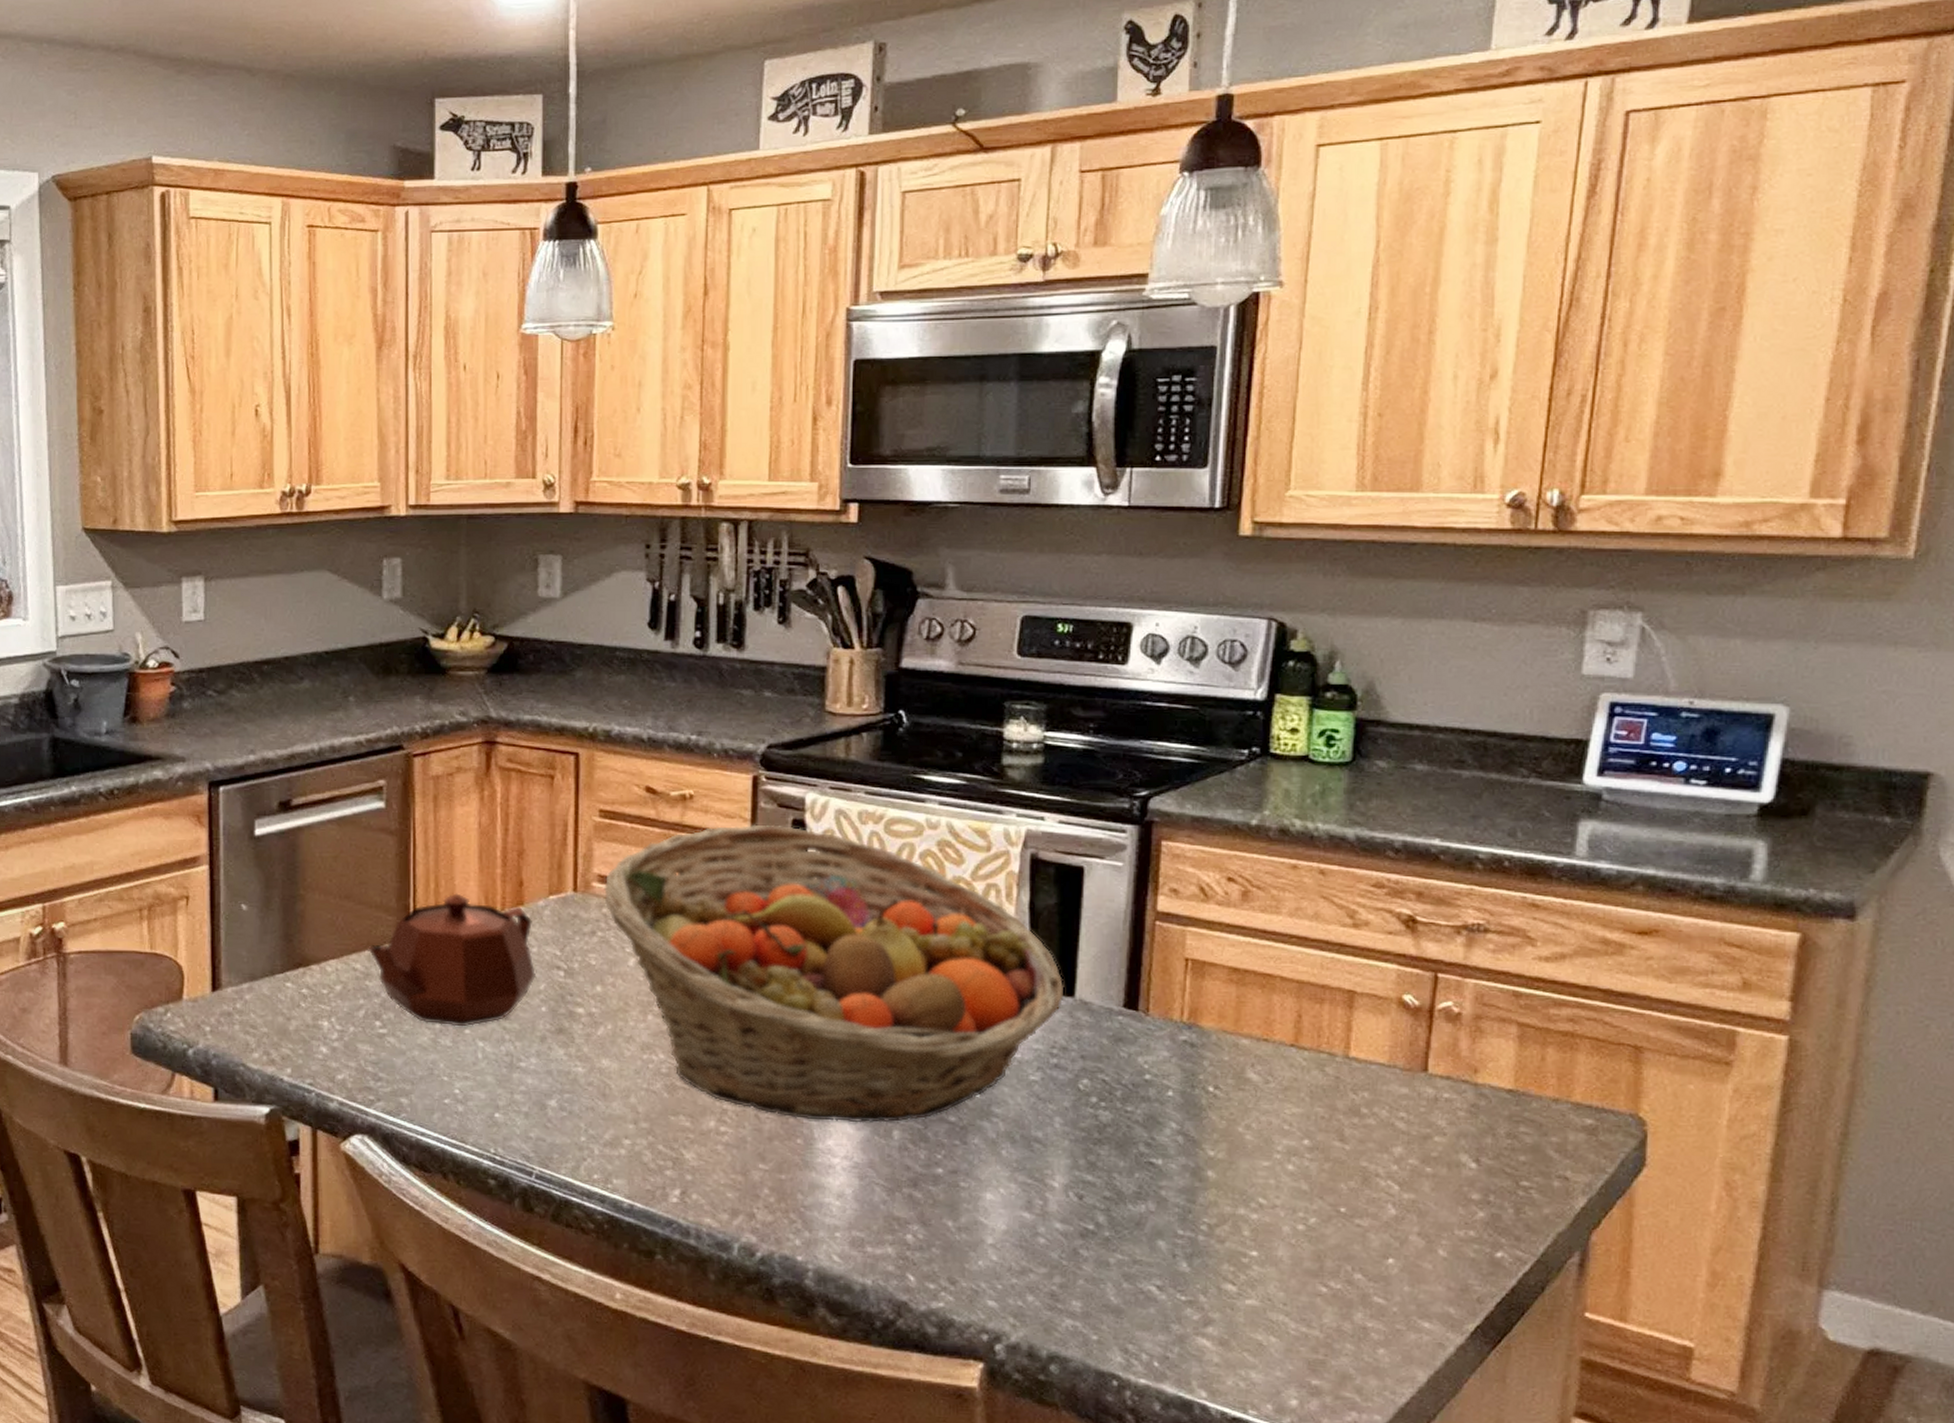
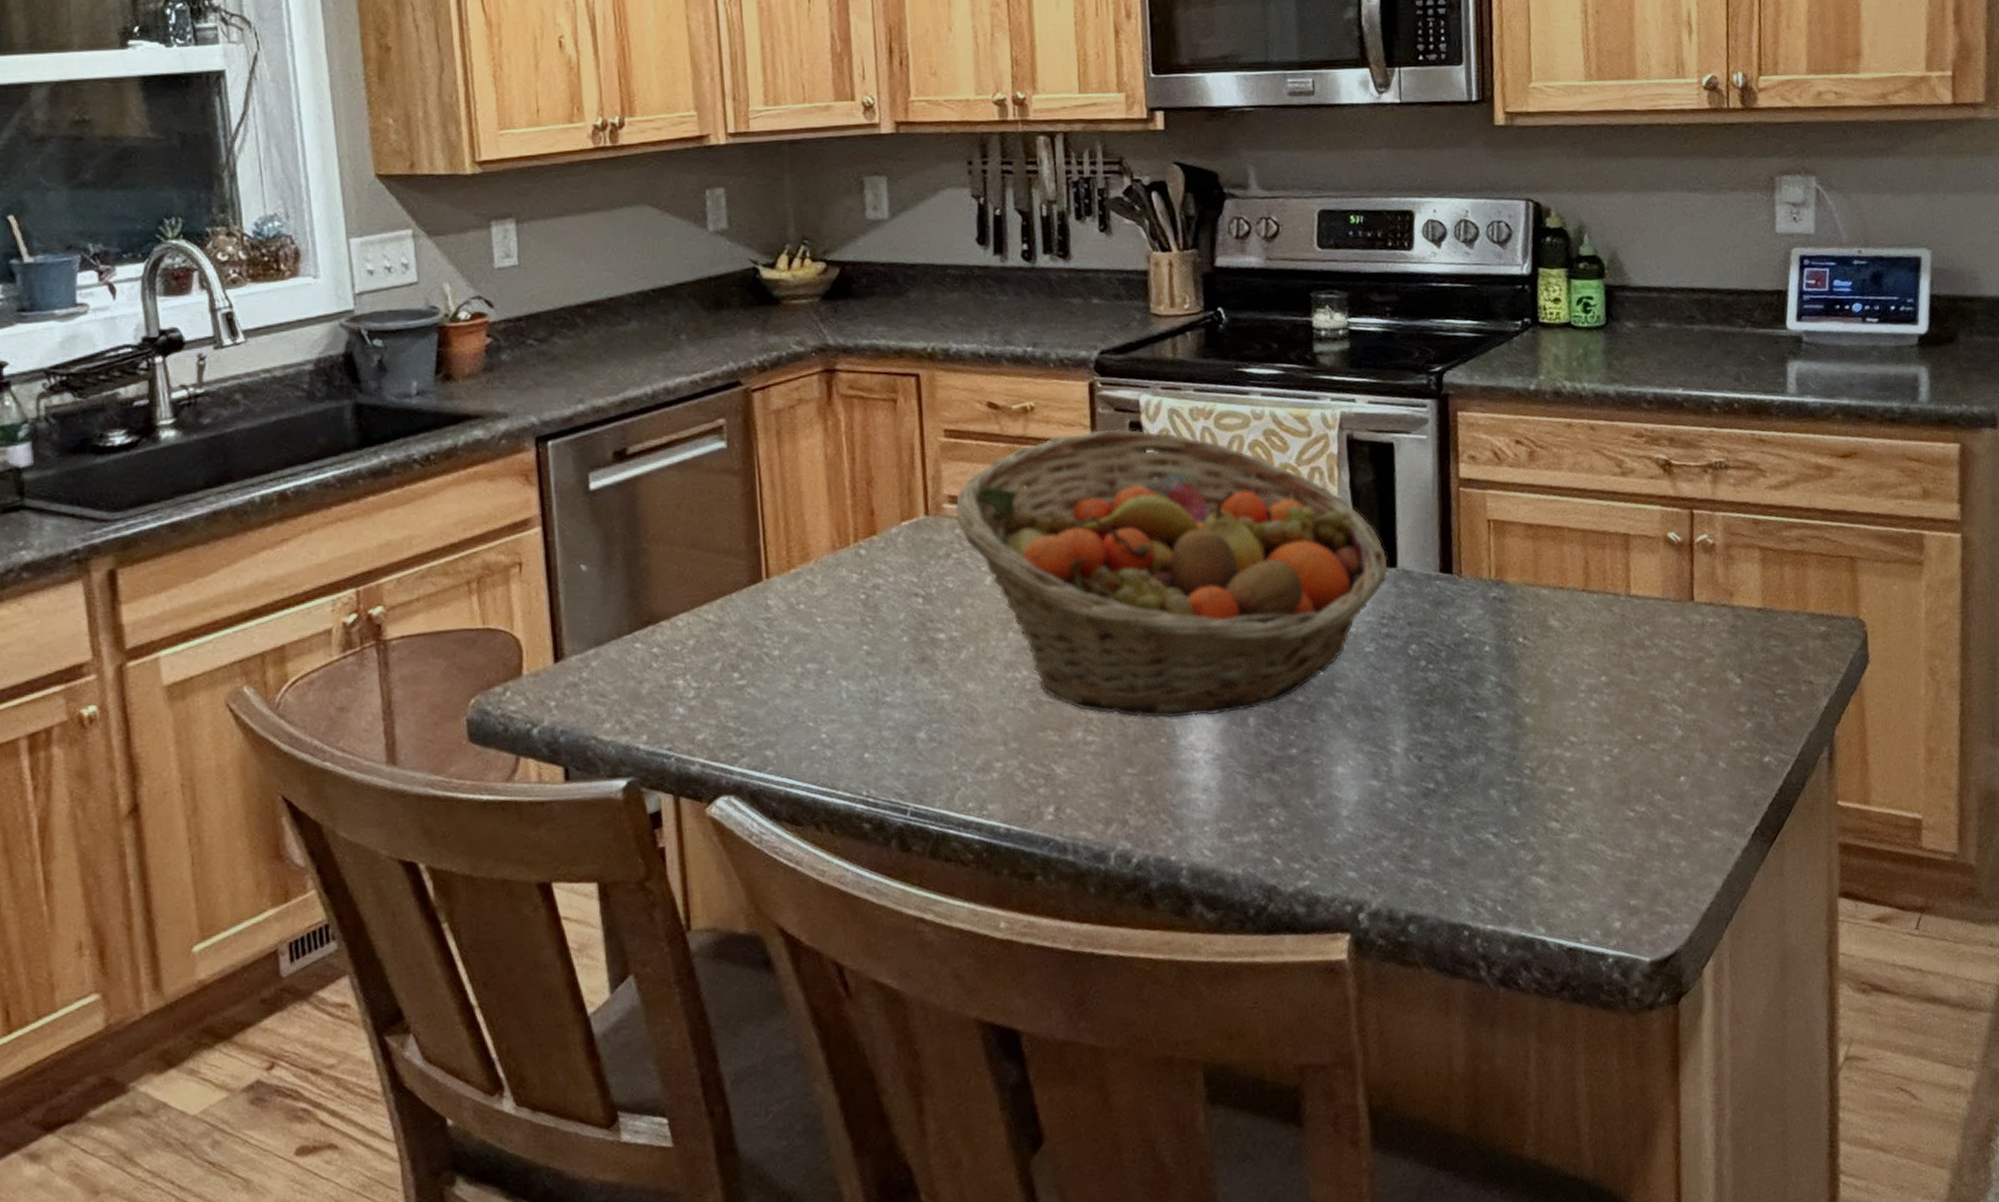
teapot: present [367,893,536,1027] -> none [718,529,894,669]

